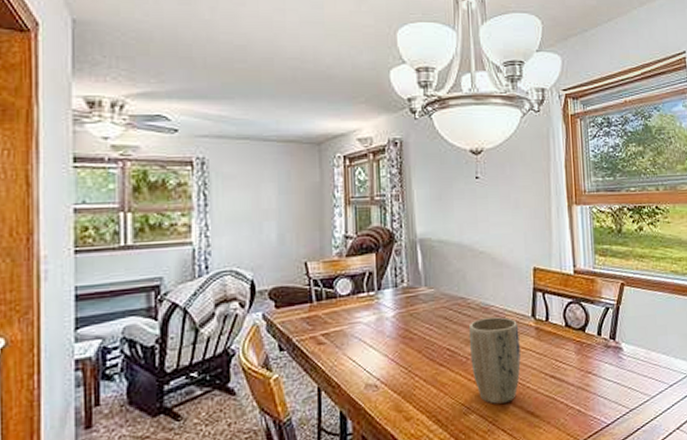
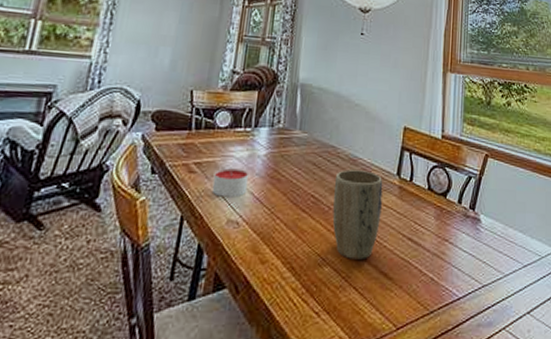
candle: none [344,333,381,364] -> present [211,168,249,198]

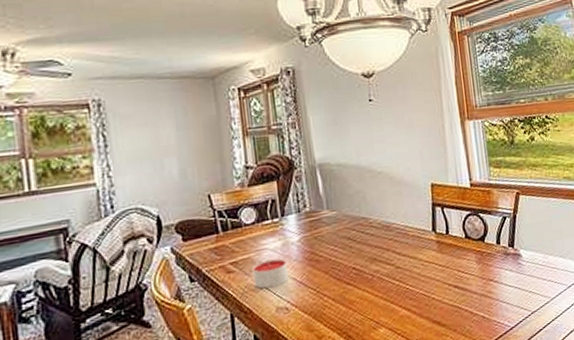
plant pot: present [332,170,383,261] -> none [372,233,425,317]

